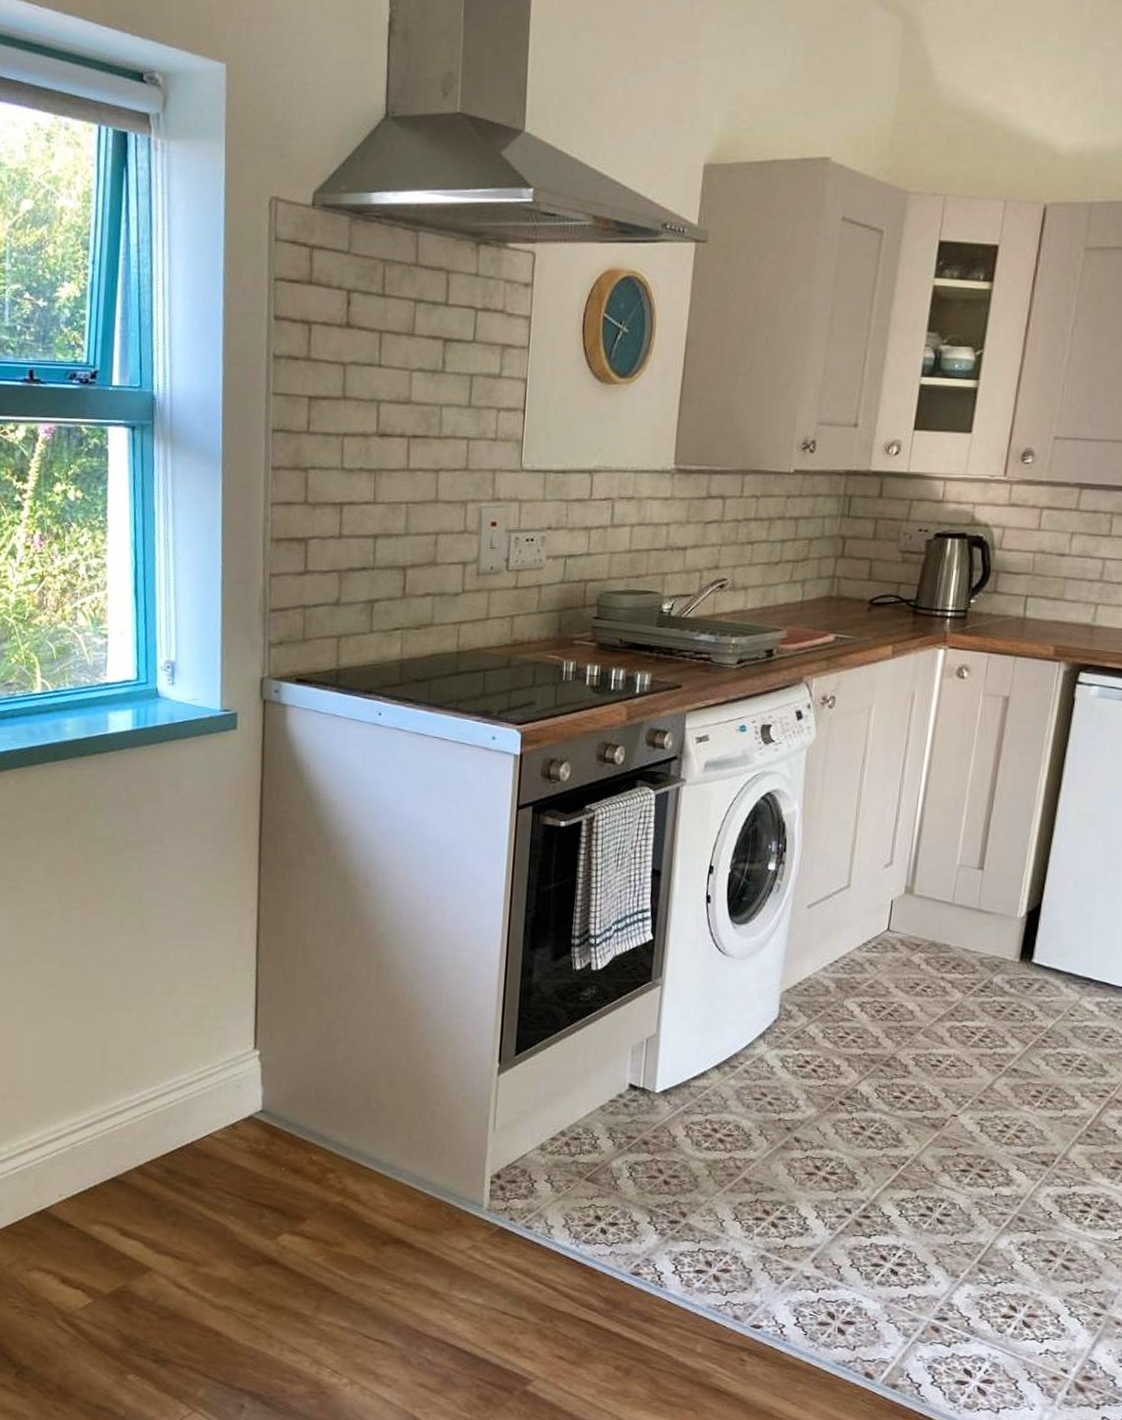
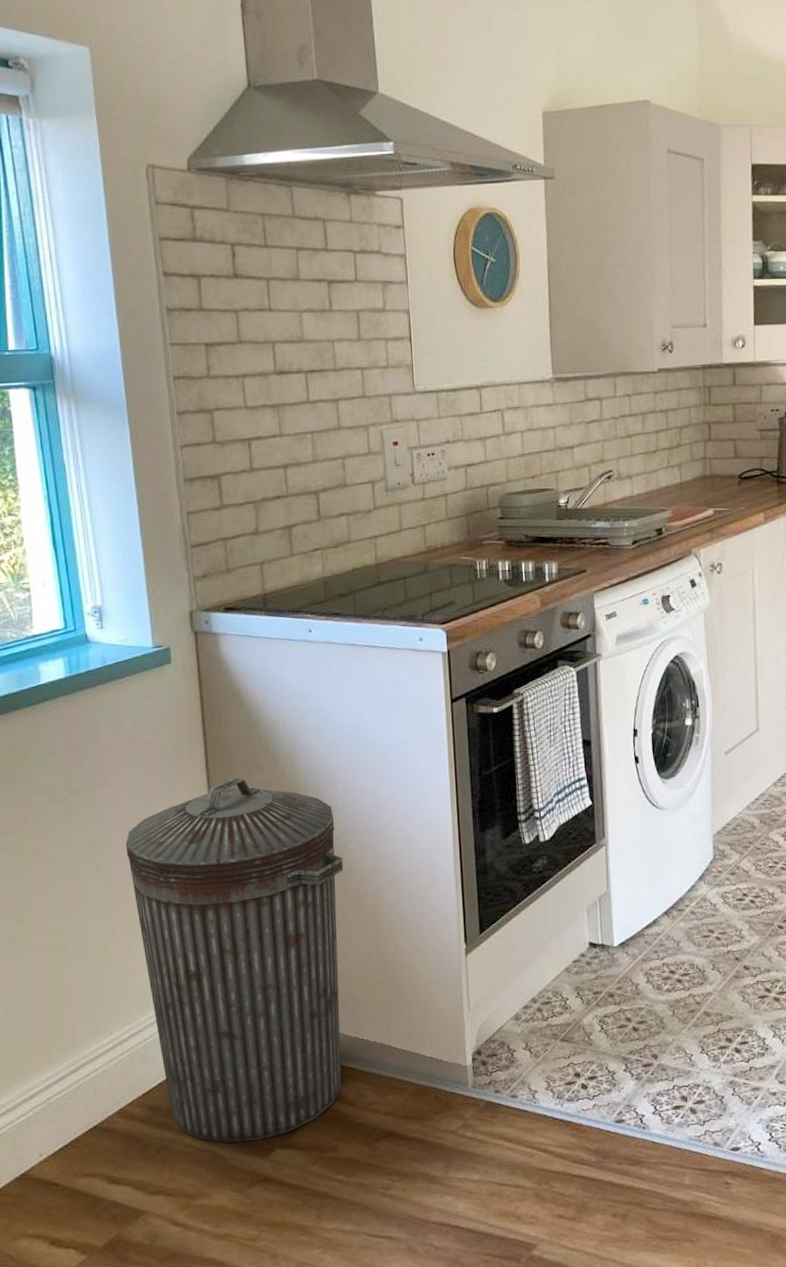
trash can: none [172,855,385,1222] -> present [125,777,344,1143]

